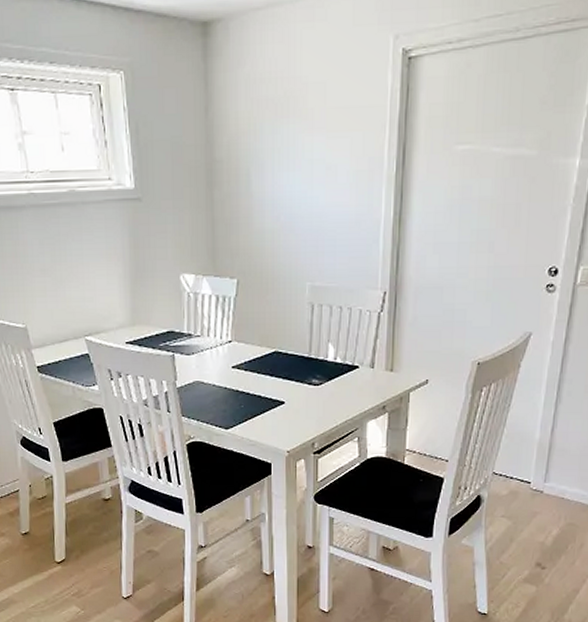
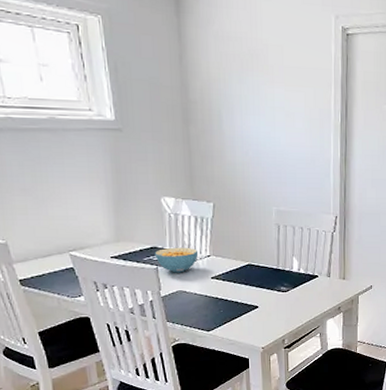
cereal bowl: none [171,331,219,361] -> present [154,247,199,273]

